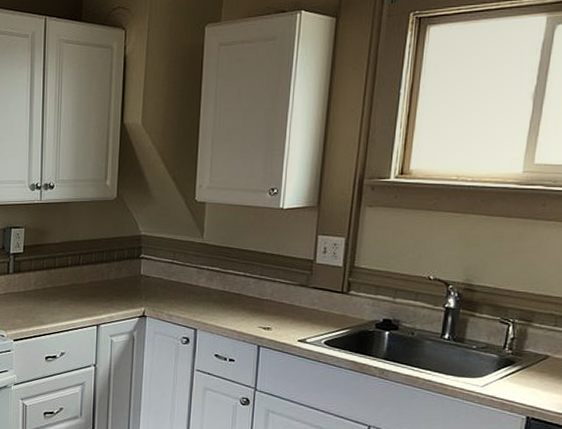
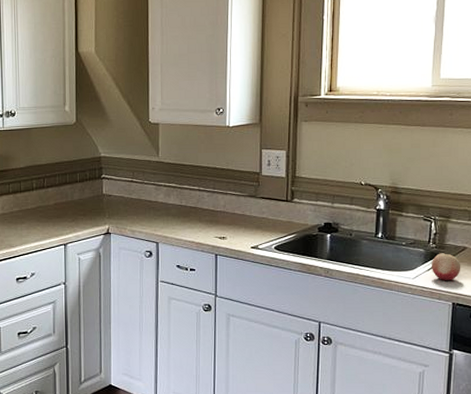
fruit: none [505,360,541,392] -> present [432,253,461,280]

